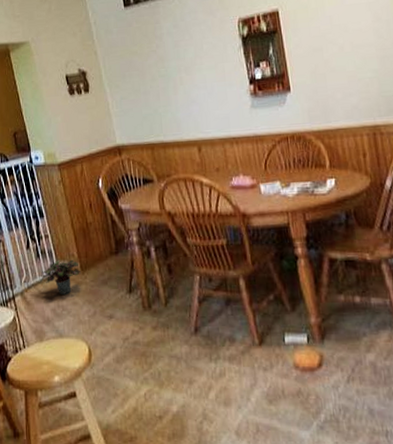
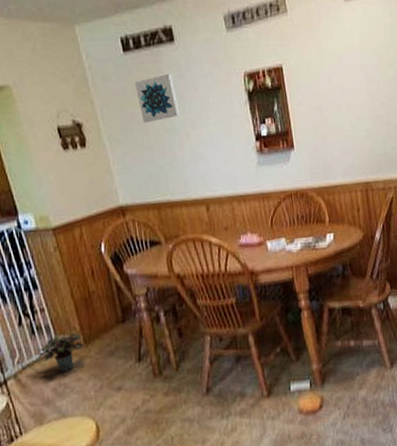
wall art: none [133,23,175,70] -> present [134,73,180,123]

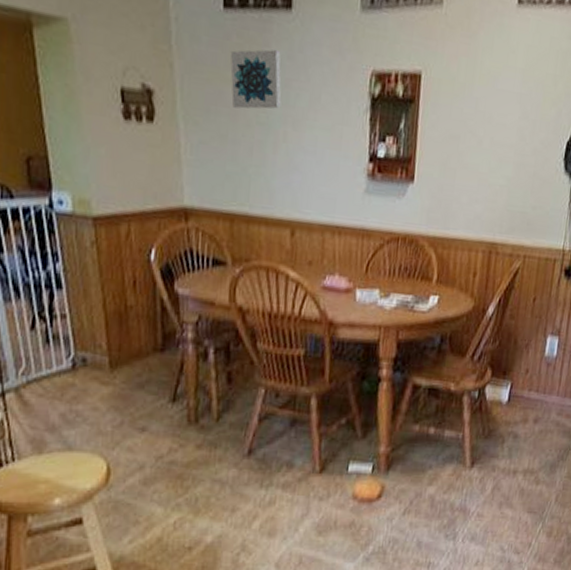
potted plant: present [37,332,85,372] -> none [49,350,109,396]

